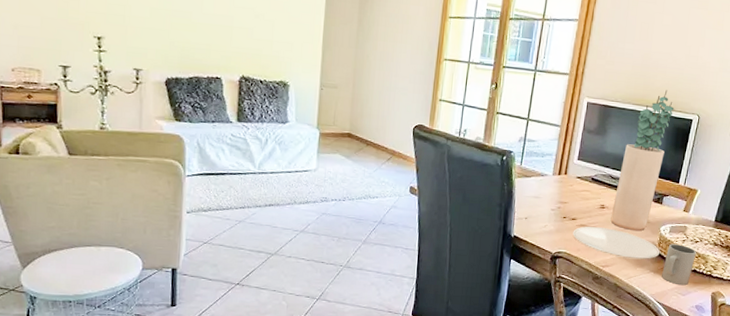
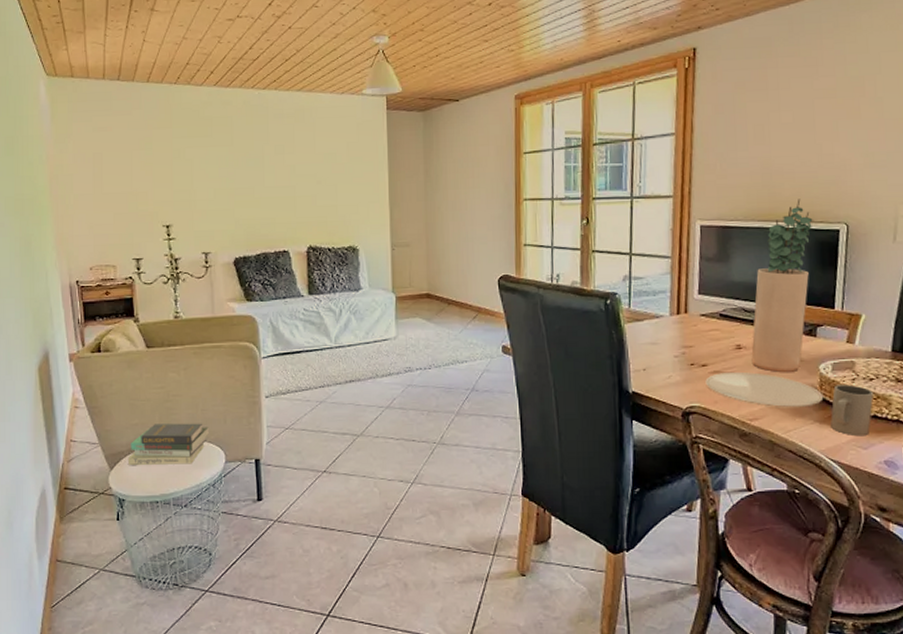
books: none [41,228,129,269] -> present [127,423,210,465]

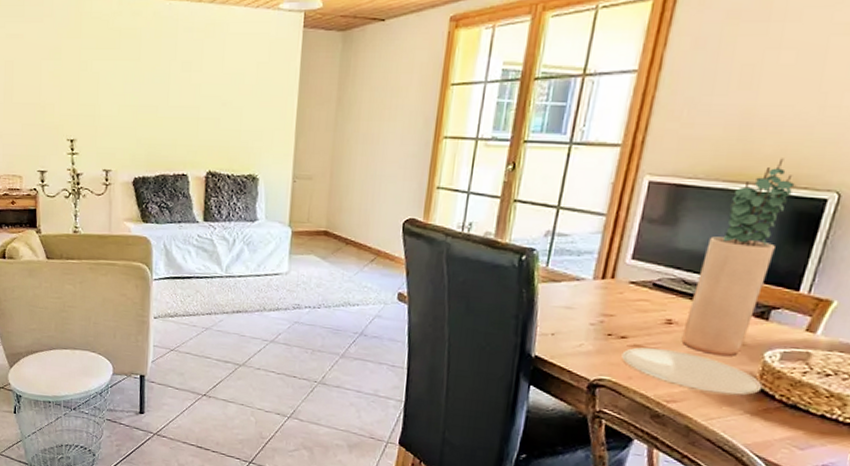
books: present [127,423,210,465] -> none [25,331,100,372]
mug: present [830,384,873,437] -> none [764,376,826,436]

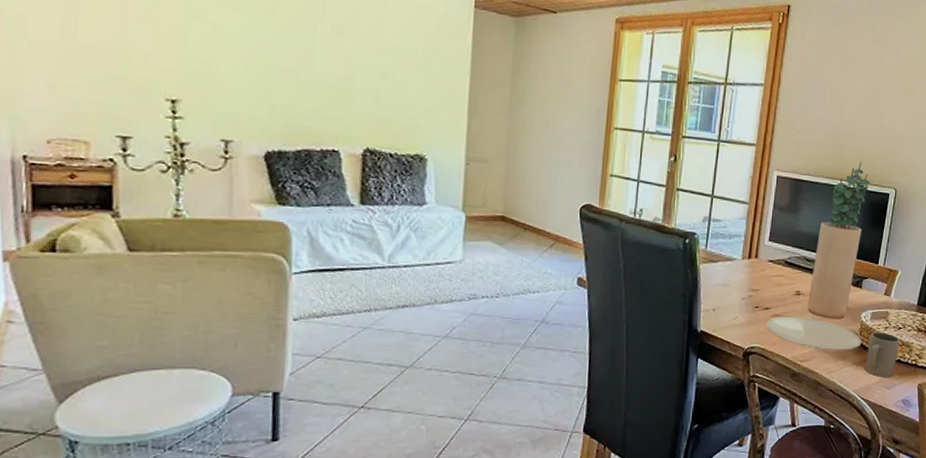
mug: none [764,376,826,436] -> present [865,332,900,378]

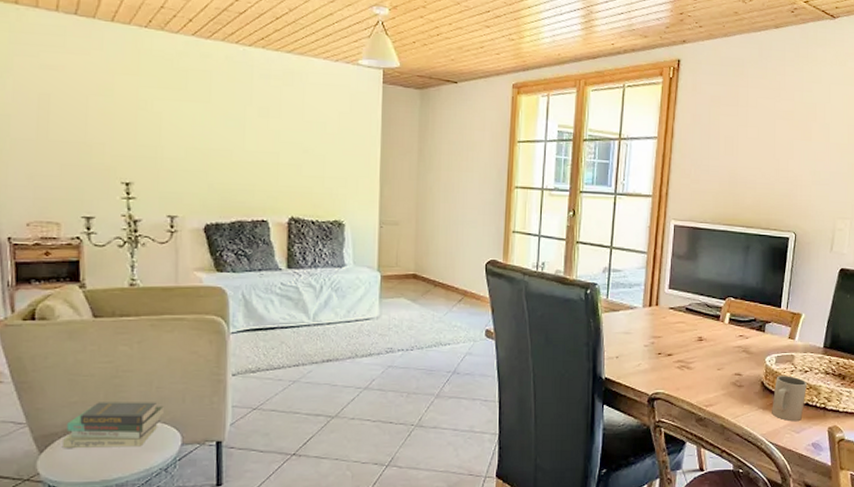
books: none [86,347,213,398] -> present [62,402,165,448]
plate: present [766,317,862,351] -> none [670,362,767,396]
vase: present [807,161,870,320] -> none [710,207,768,364]

